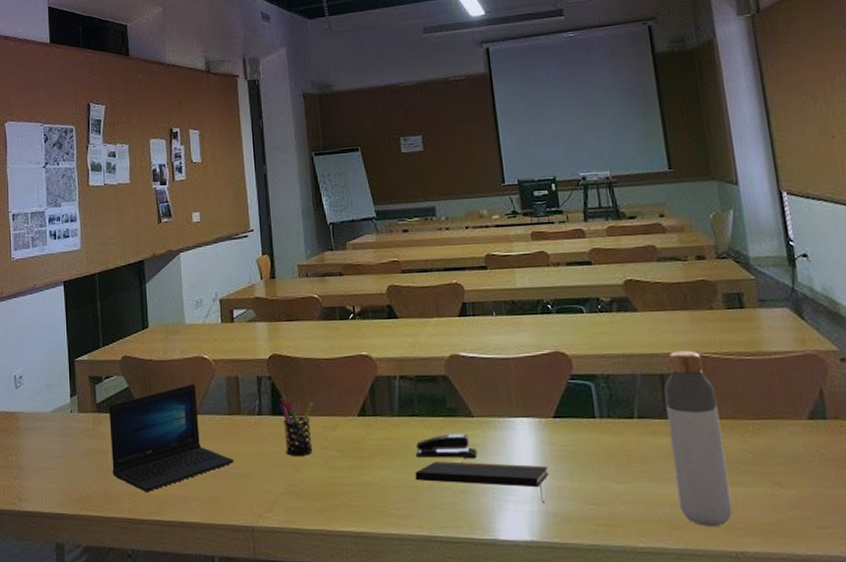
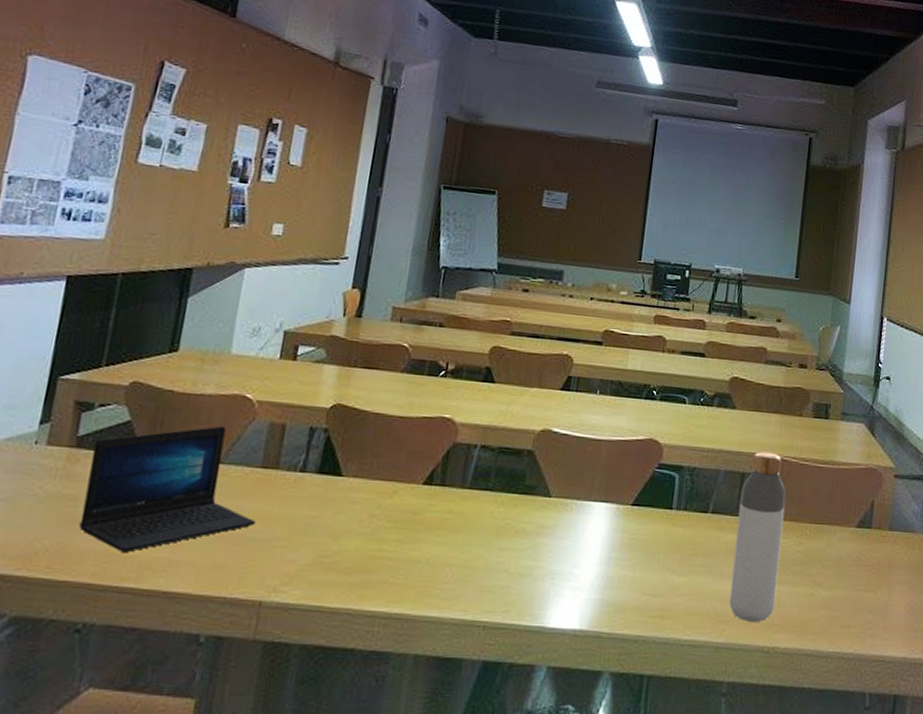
pen holder: present [277,397,314,456] -> none [325,454,373,523]
notepad: present [415,461,549,503] -> none [472,540,615,591]
stapler: present [416,433,478,458] -> none [478,512,546,540]

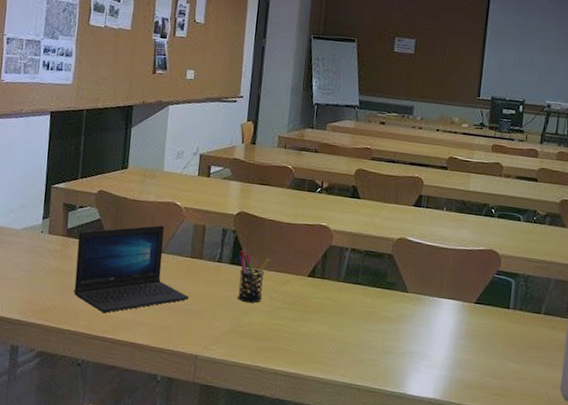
pen holder: none [325,454,373,523] -> present [237,250,270,303]

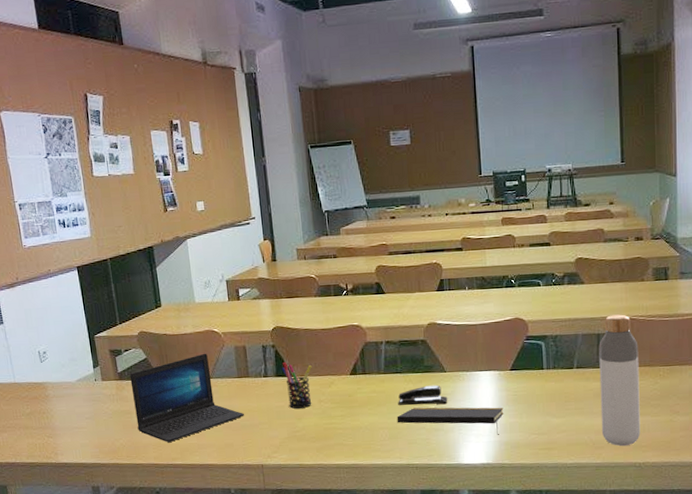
notepad: none [347,324,461,370] -> present [397,407,504,435]
stapler: none [352,303,405,326] -> present [398,385,448,405]

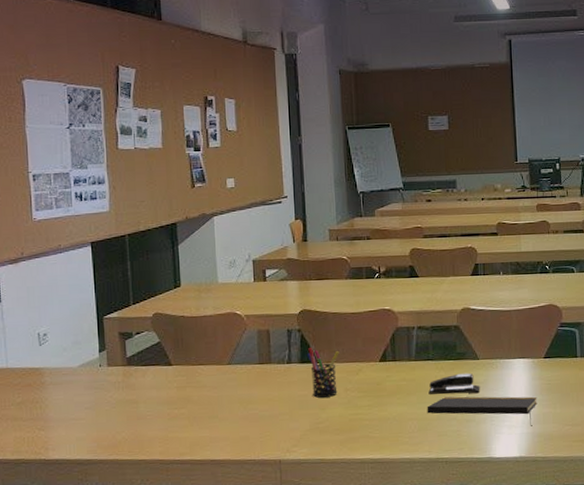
laptop: present [129,353,244,442] -> none [139,337,263,435]

